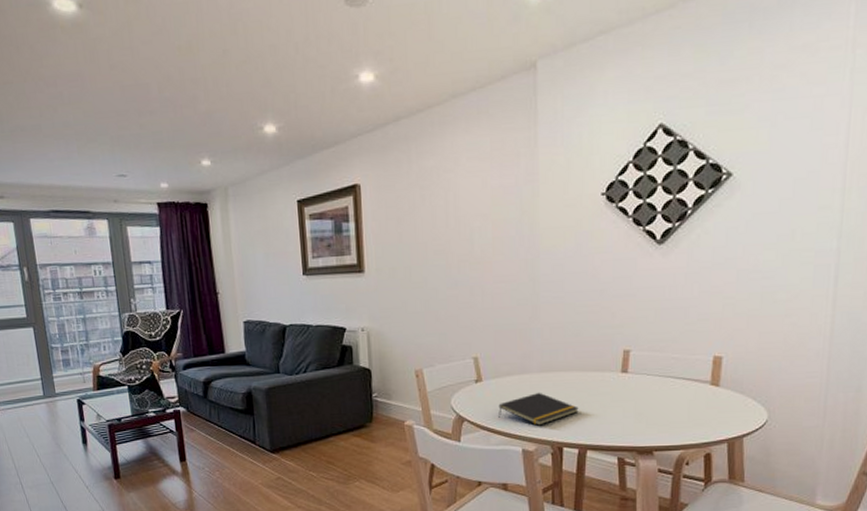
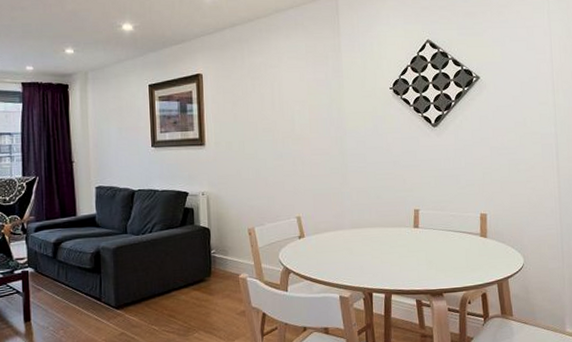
notepad: present [498,392,579,426] -> none [318,245,383,275]

